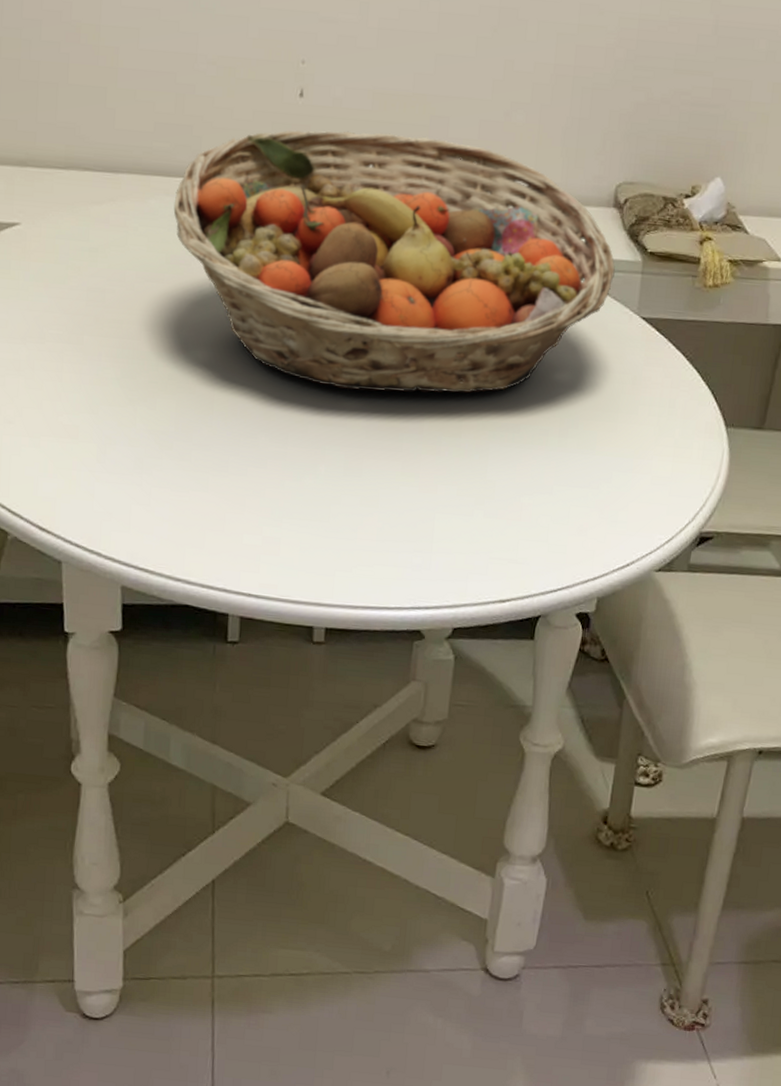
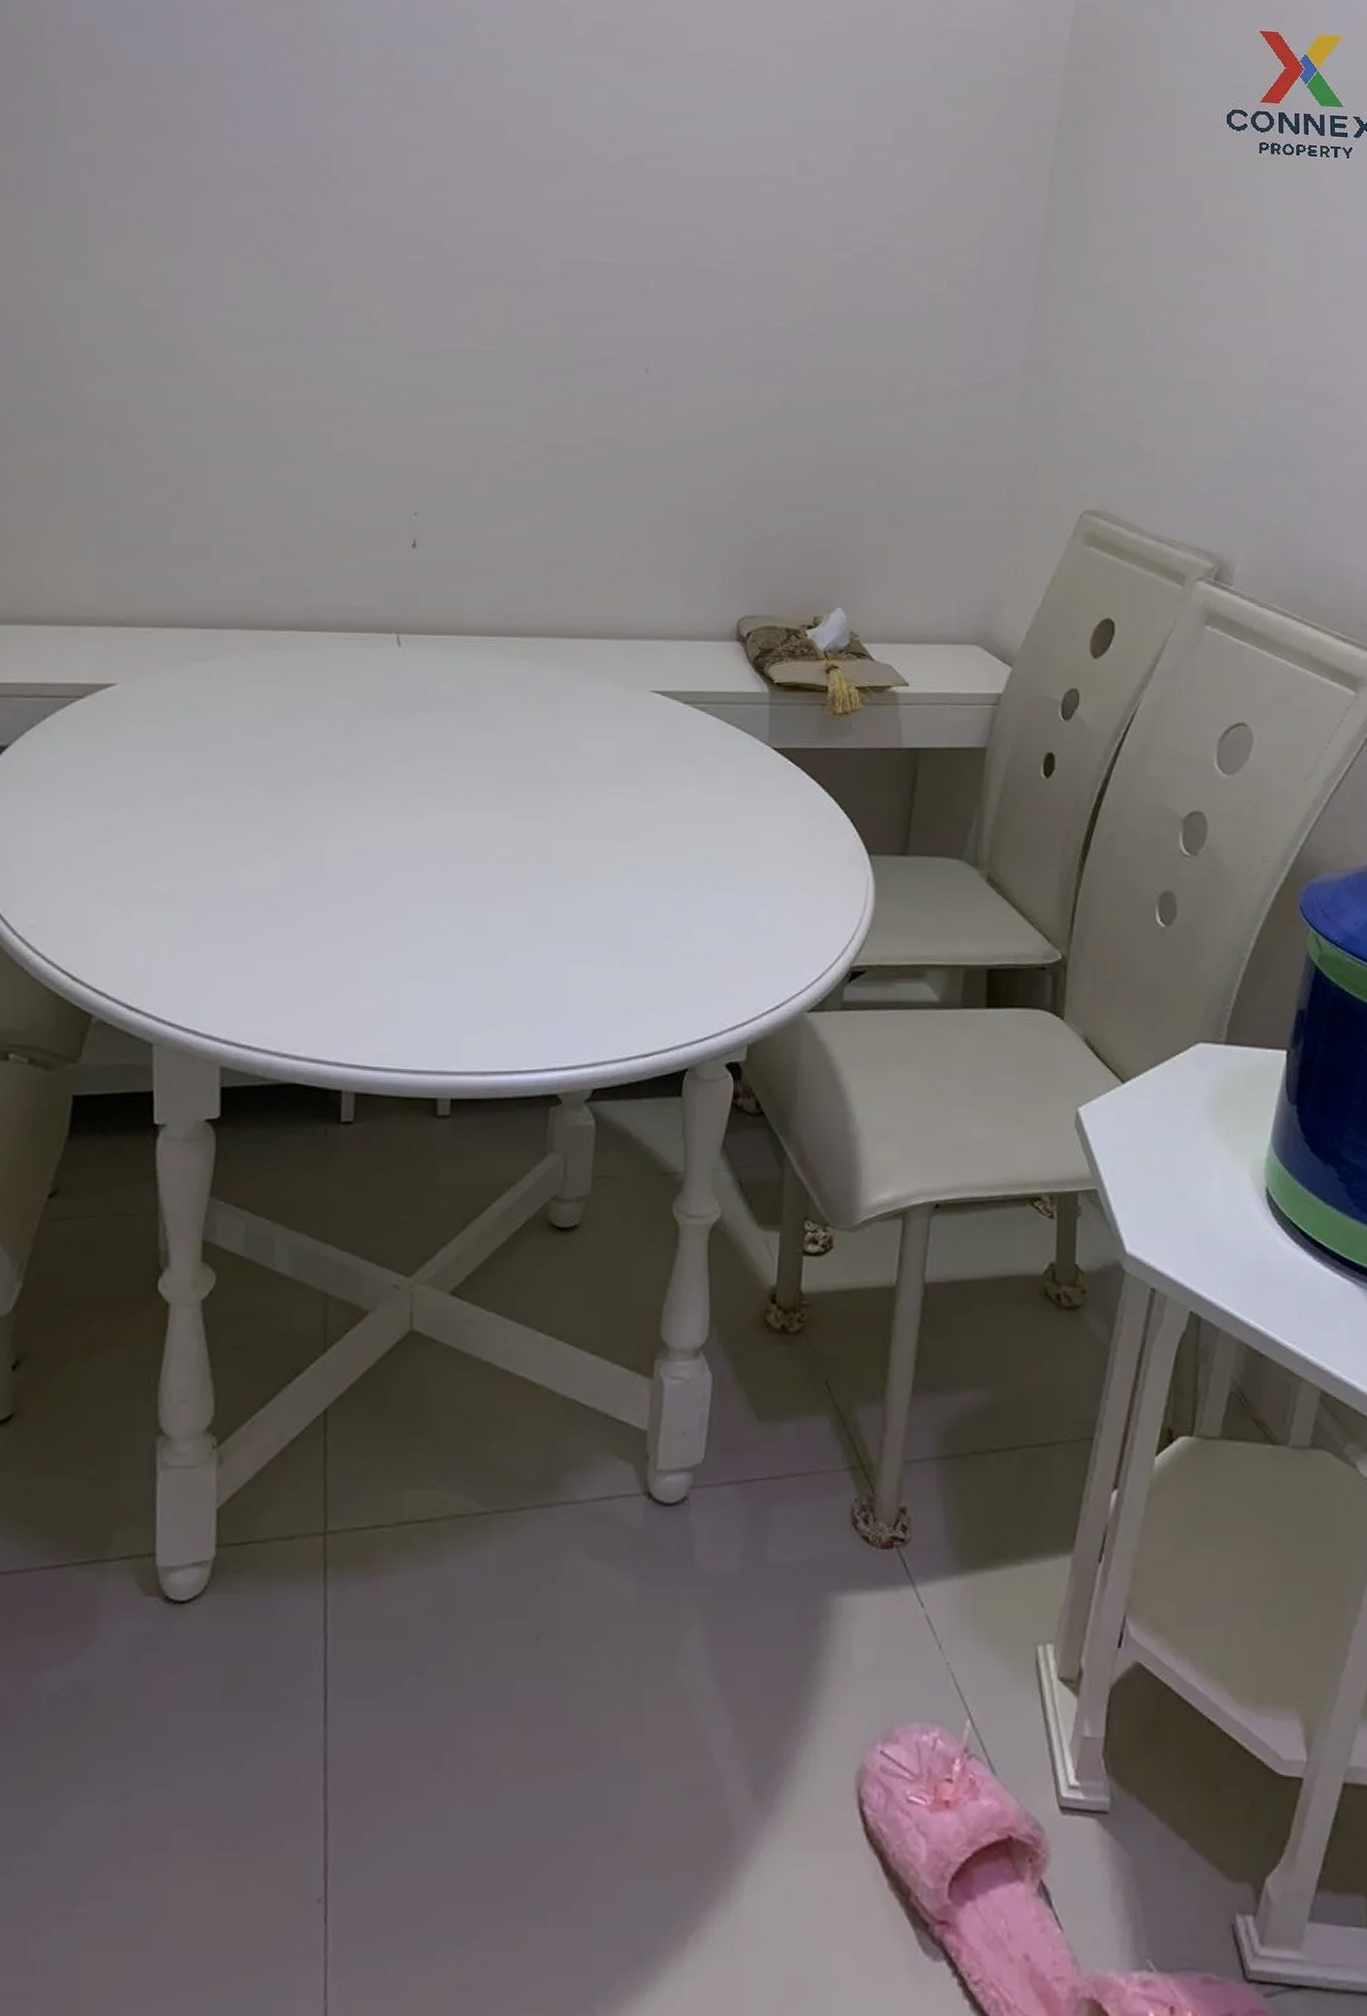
fruit basket: present [173,130,615,393] -> none [281,578,742,839]

